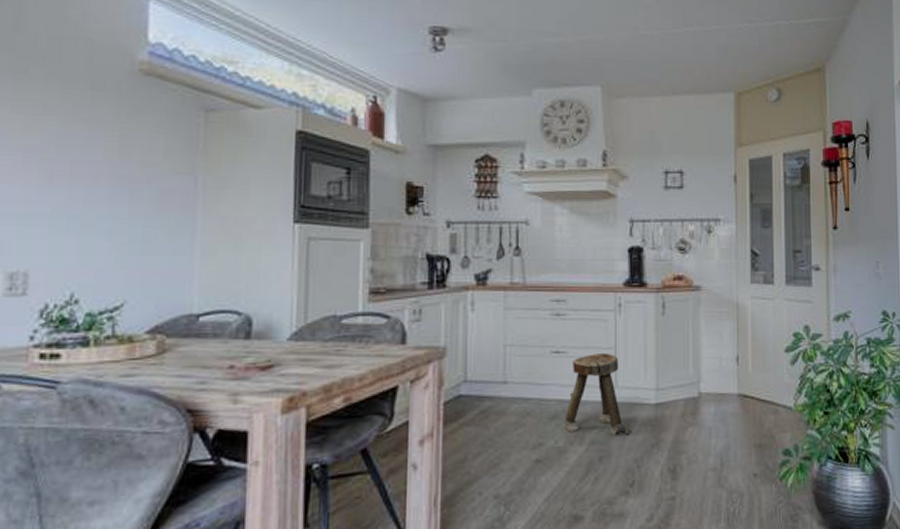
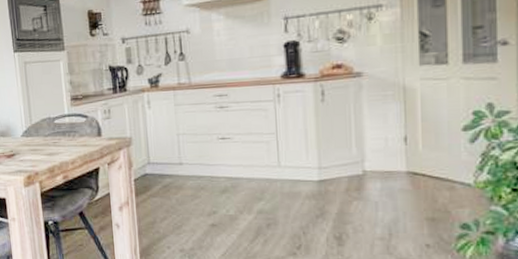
stool: present [564,352,631,436] -> none [233,137,296,207]

